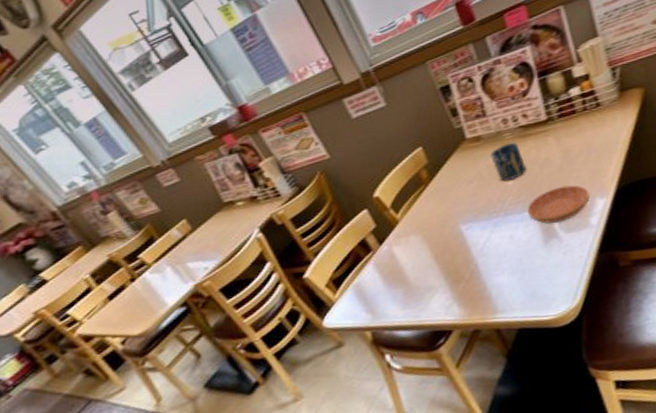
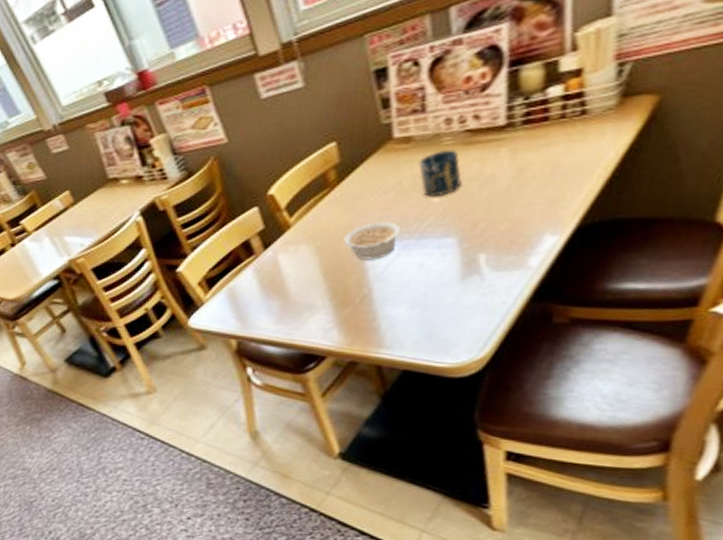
legume: none [445,206,490,241] -> present [343,222,402,260]
saucer: present [527,185,590,224] -> none [448,213,538,257]

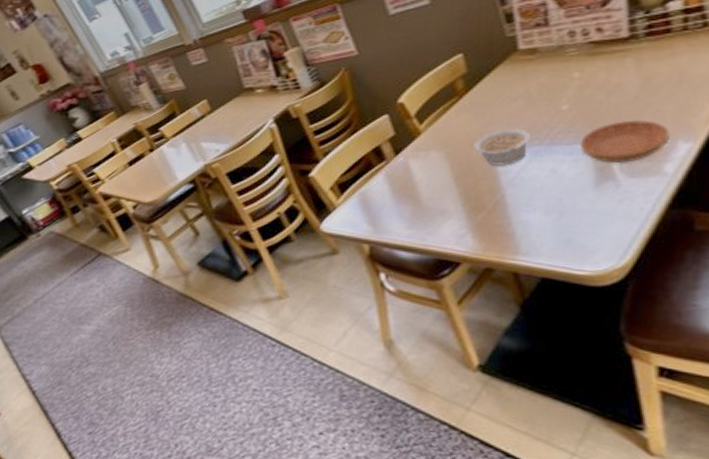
cup: present [419,149,462,197] -> none [545,60,589,105]
saucer: none [448,213,538,257] -> present [580,120,670,163]

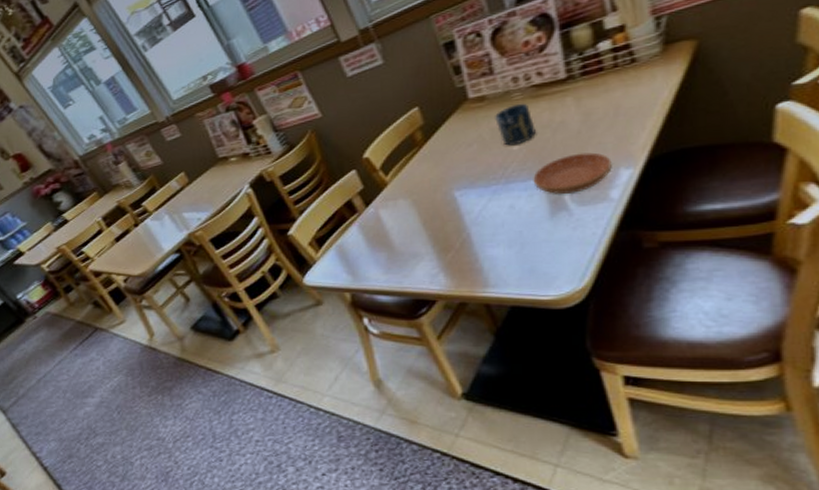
legume: present [473,129,531,166] -> none [437,172,489,208]
cup: none [545,60,589,105] -> present [495,103,536,146]

